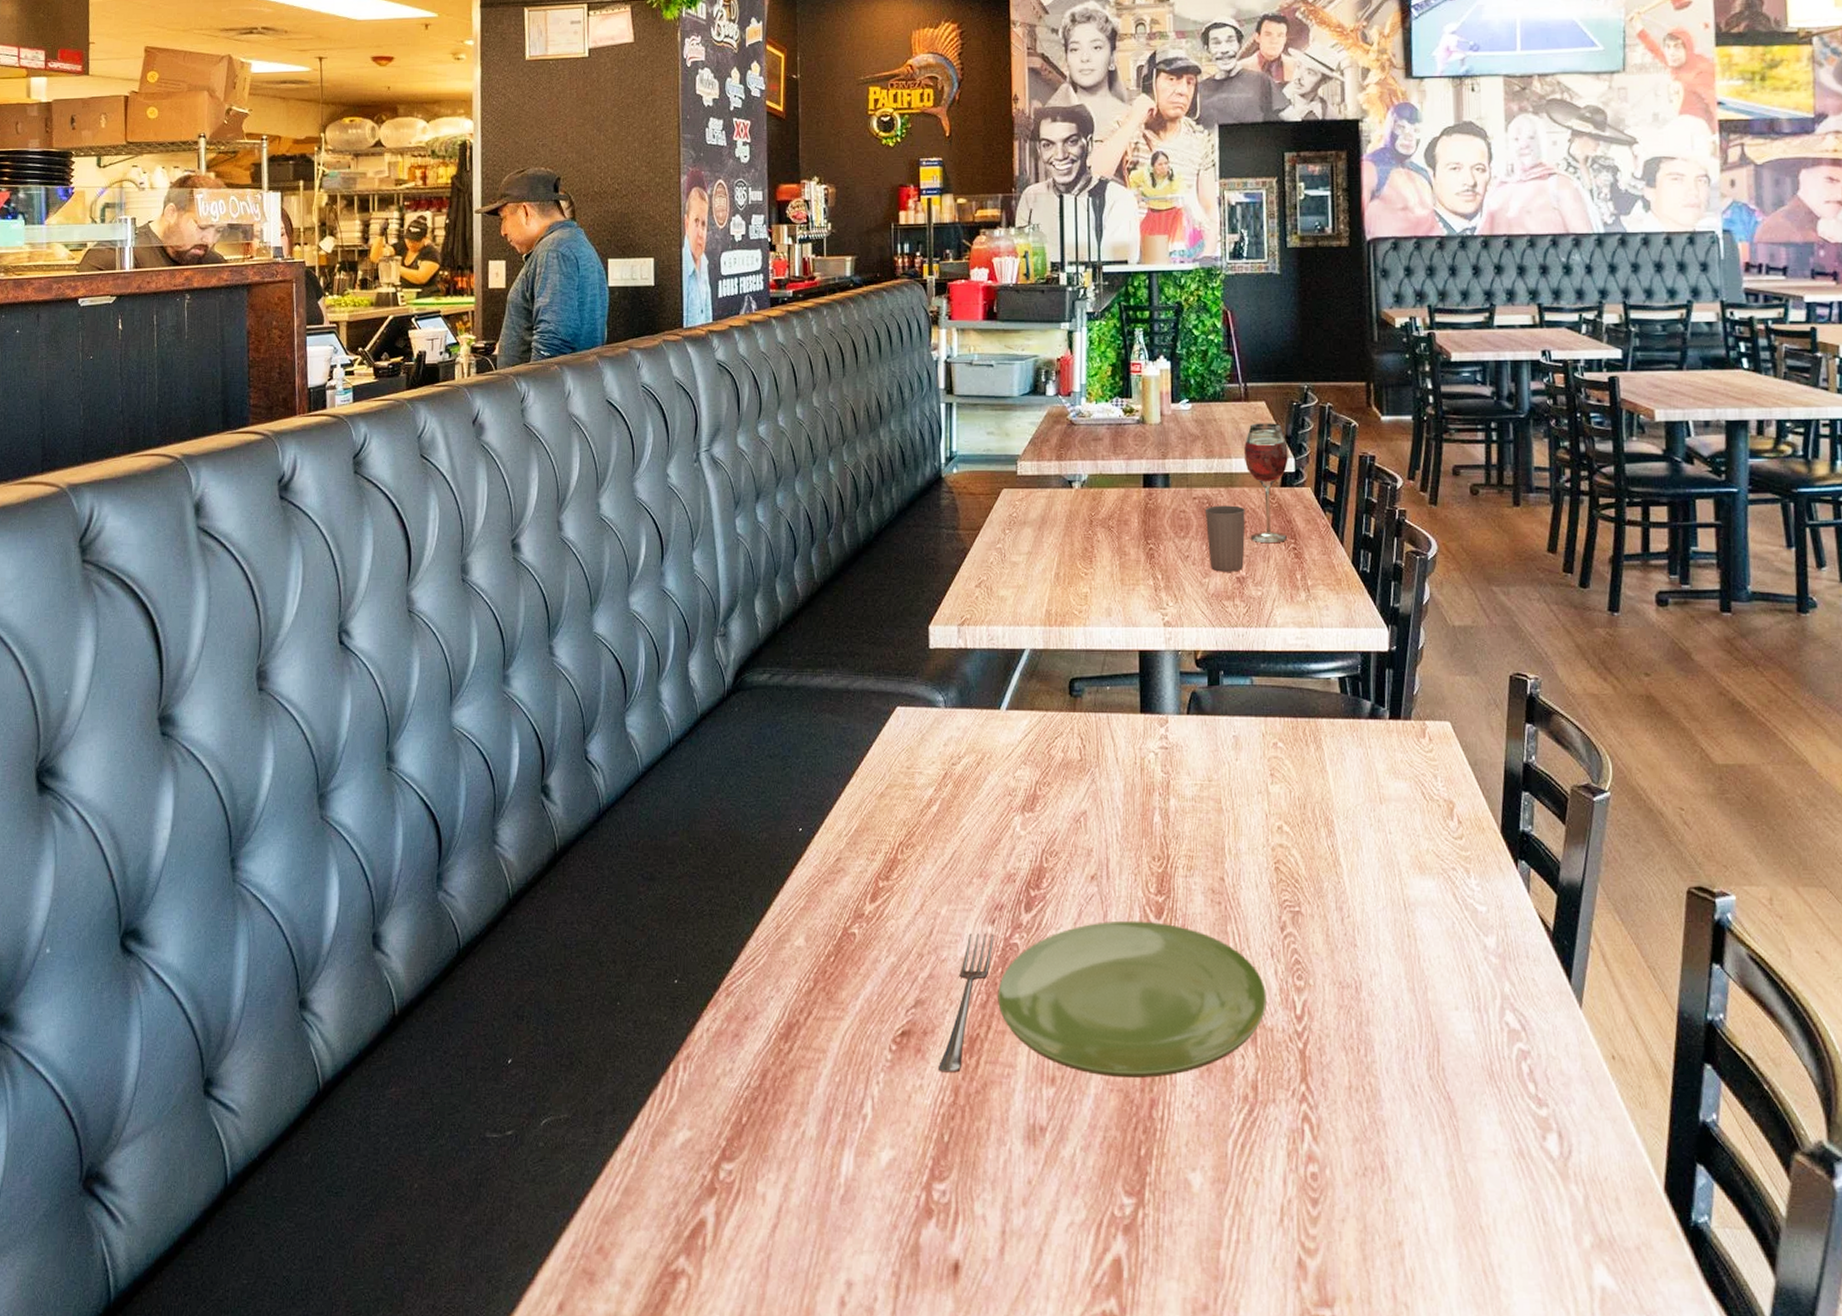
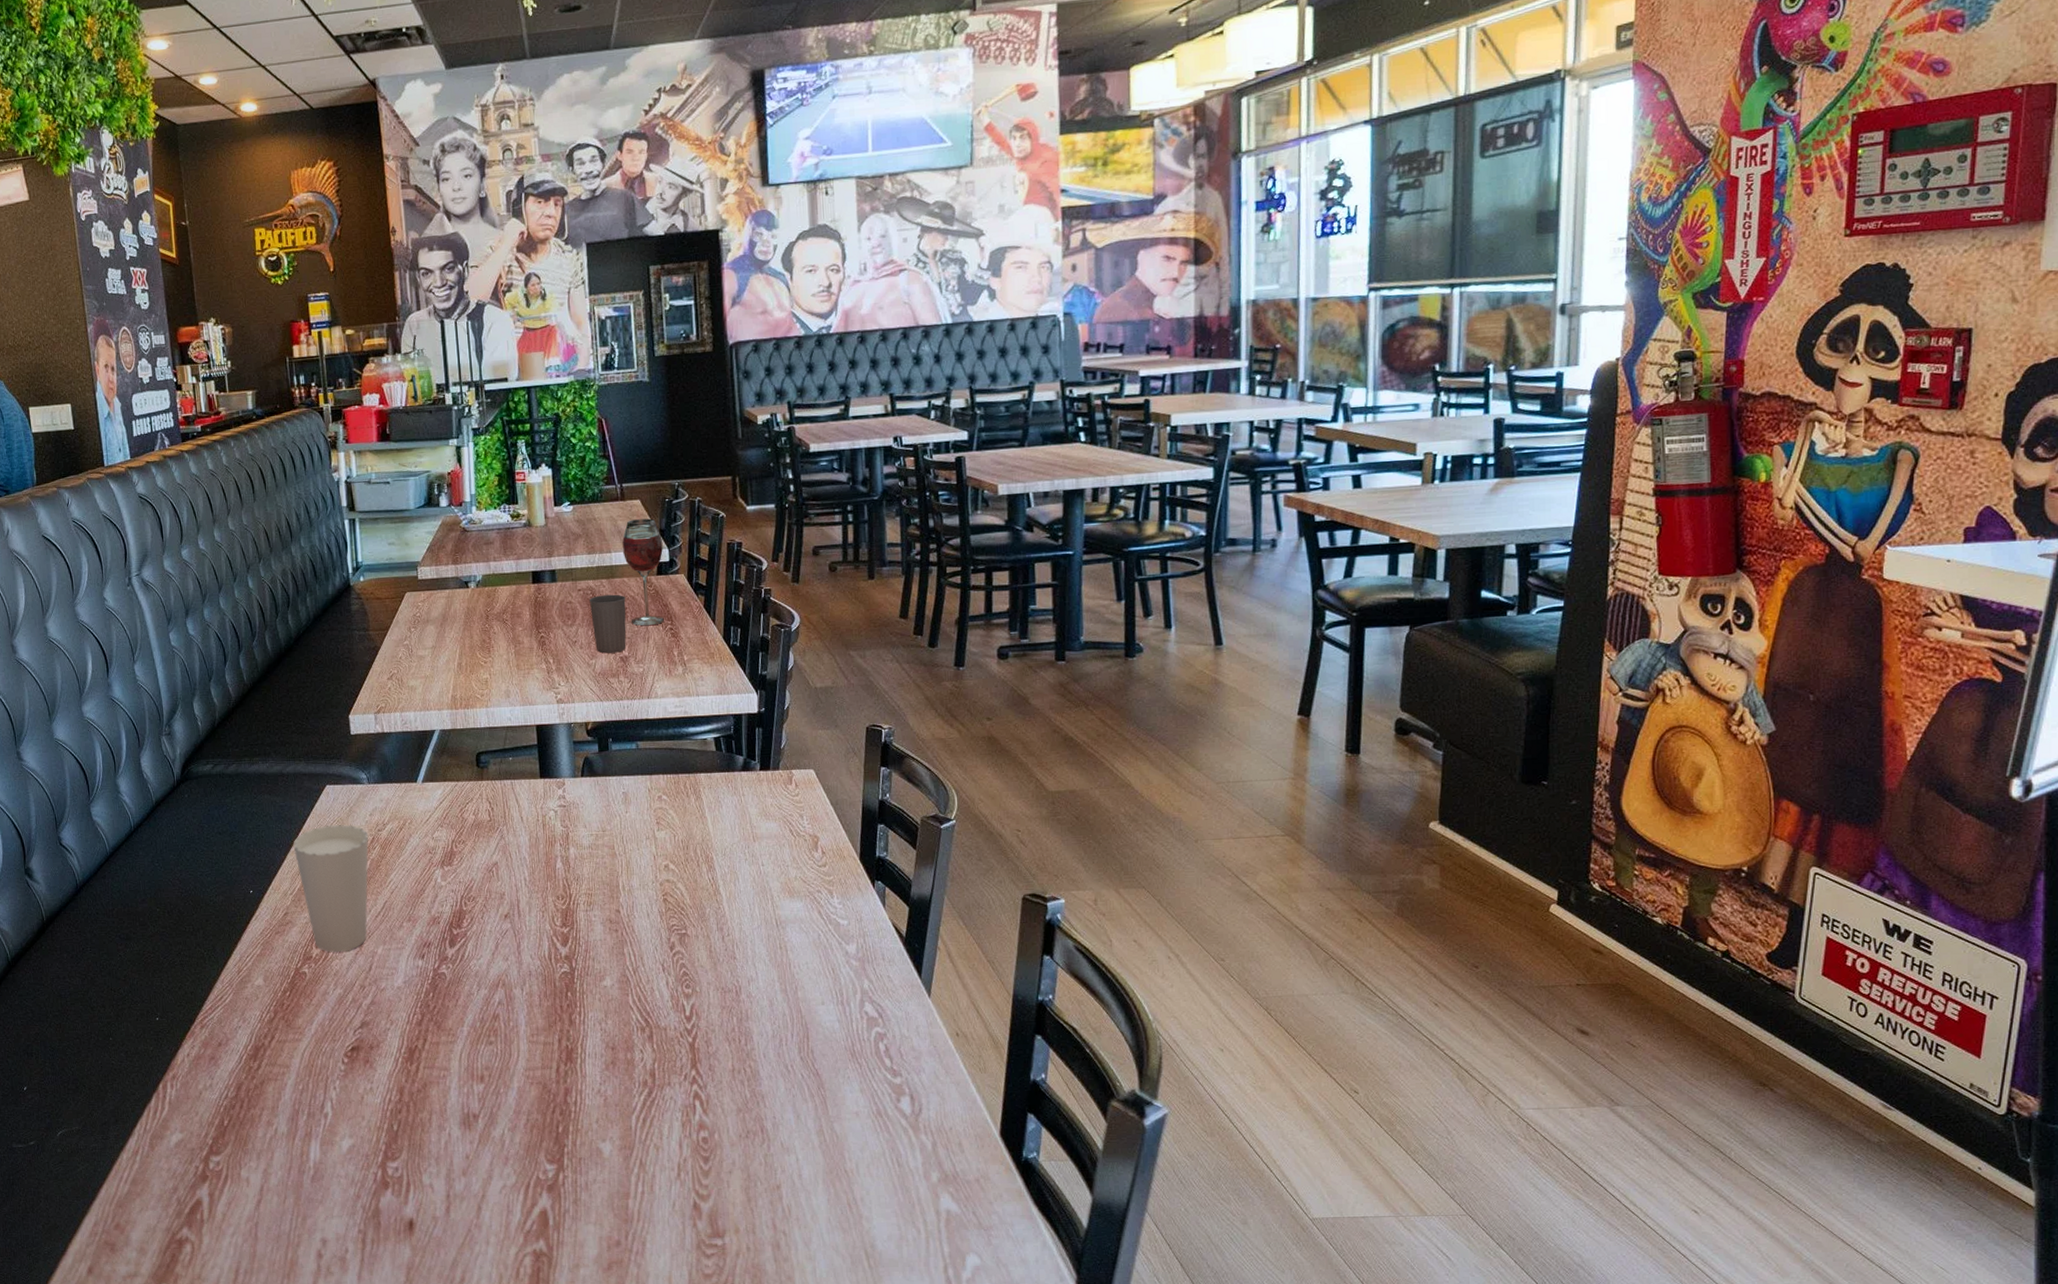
cup: none [853,754,940,910] -> present [293,824,369,952]
fork: present [939,933,995,1073] -> none [385,966,425,1077]
plate: present [998,920,1268,1079] -> none [430,948,661,1074]

